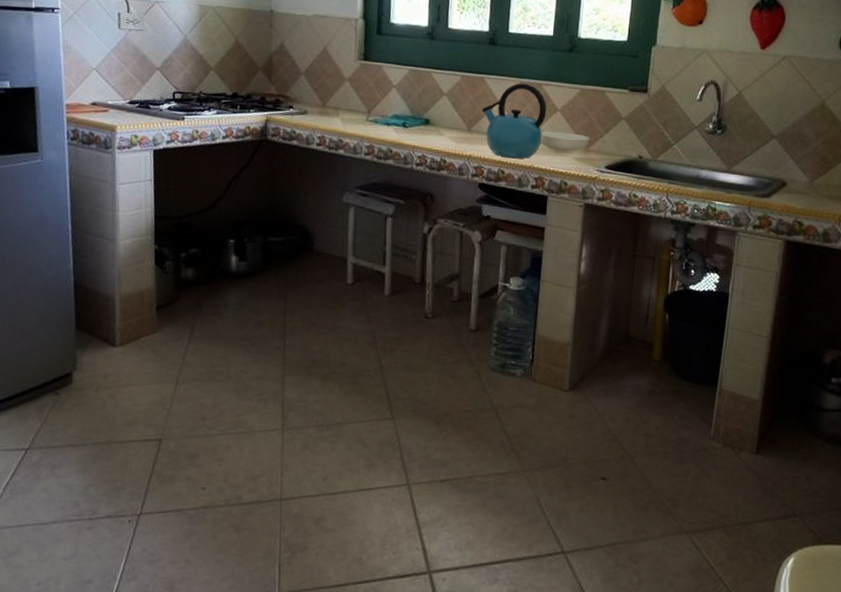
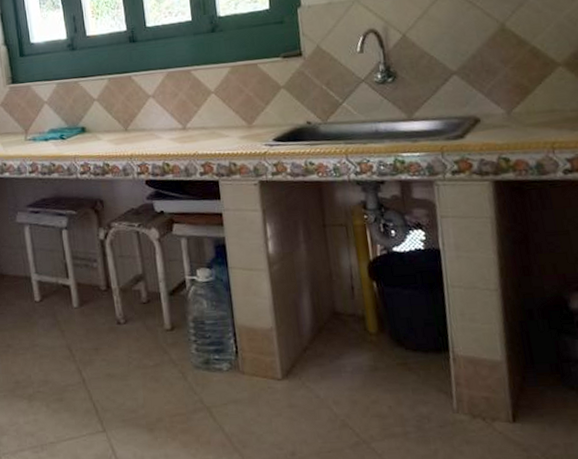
kettle: present [481,83,547,159] -> none [134,72,202,150]
bowl: present [540,131,590,155] -> none [198,112,251,137]

